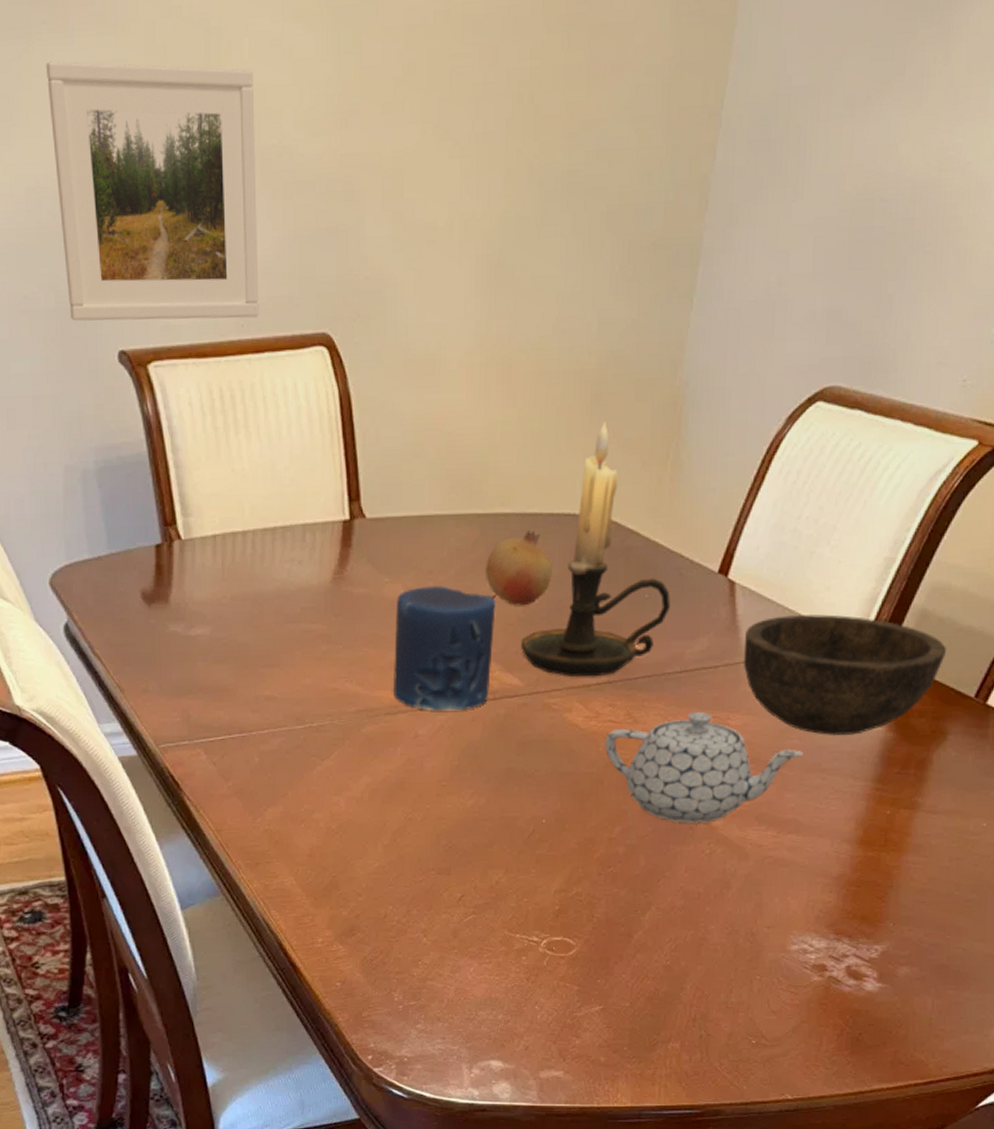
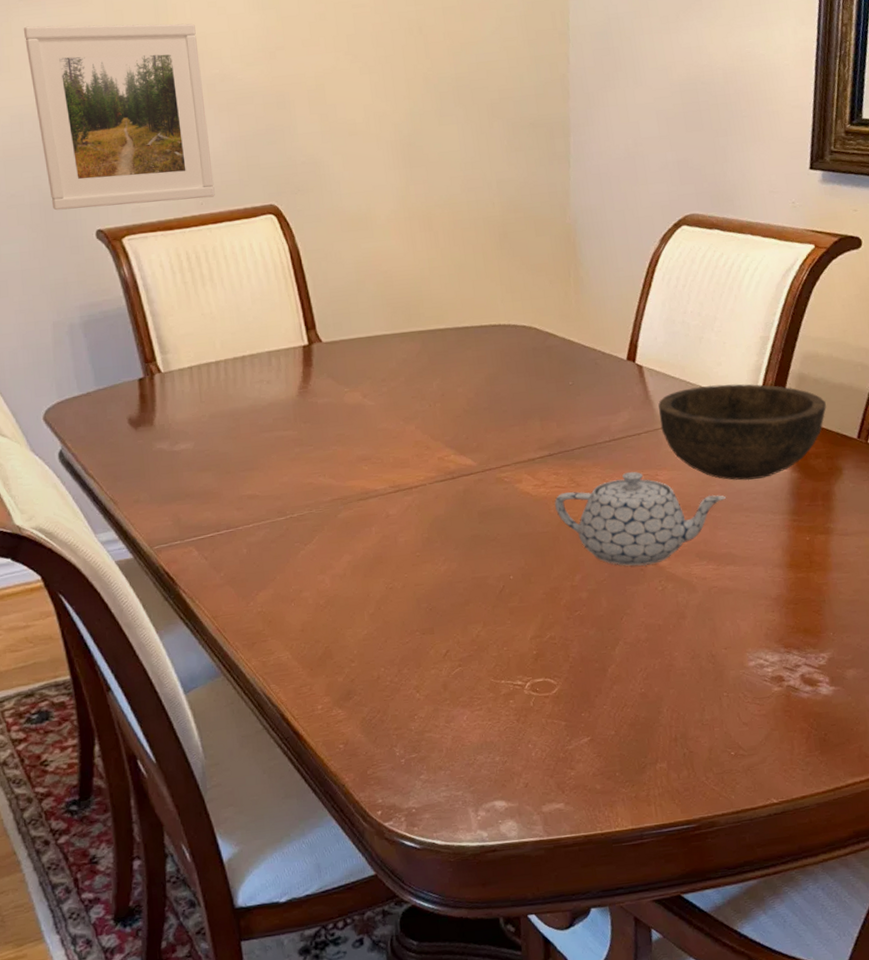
candle: present [394,586,496,711] -> none [357,390,448,493]
fruit: present [485,530,553,606] -> none [430,340,489,401]
candle holder: present [521,420,670,677] -> none [469,252,592,454]

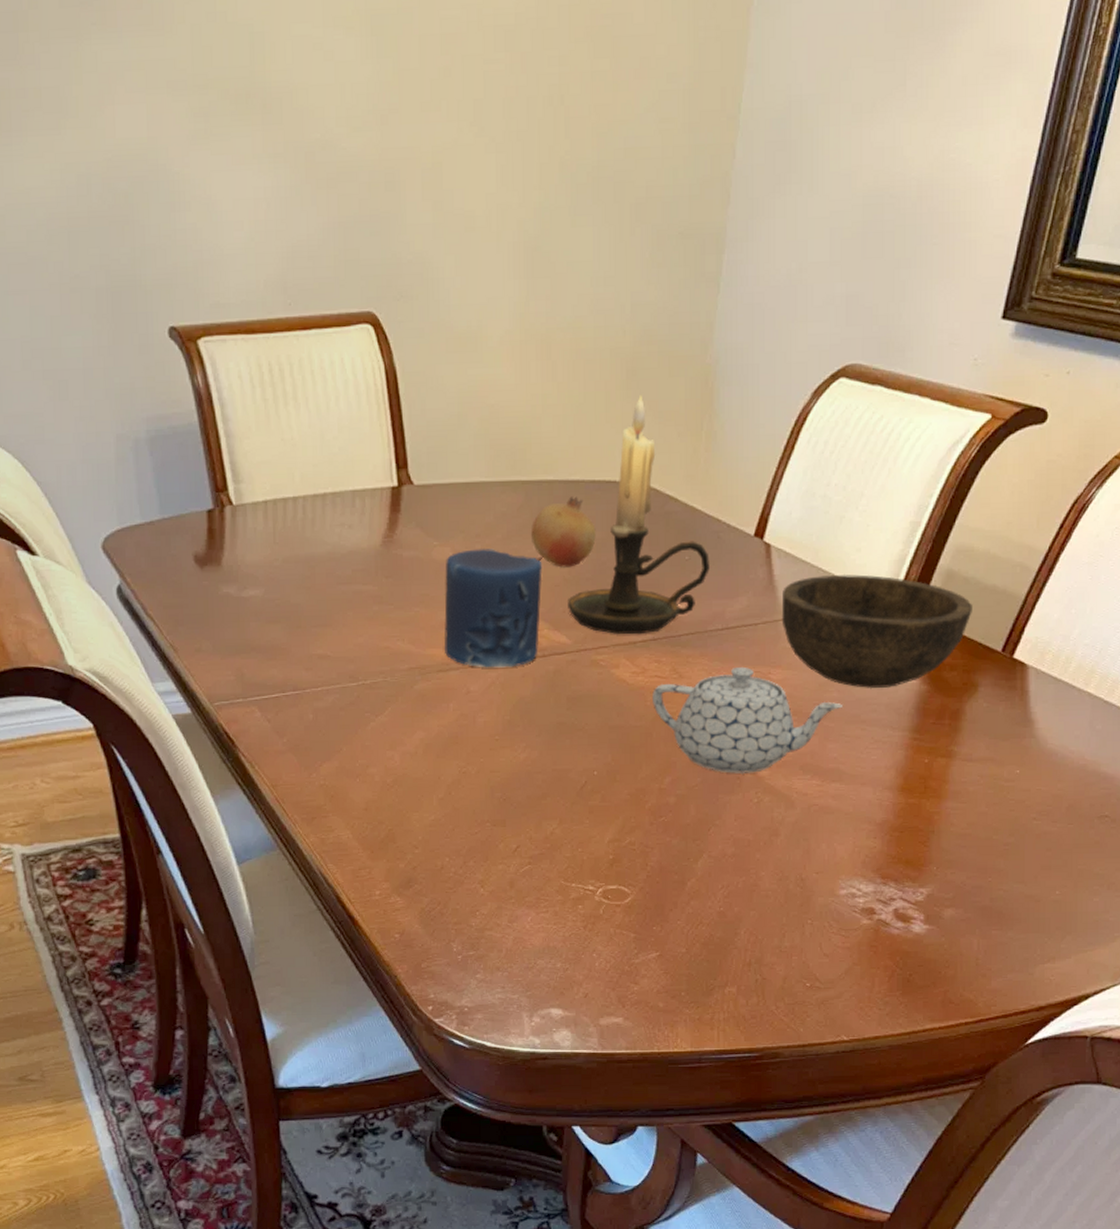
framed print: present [23,23,215,211] -> none [95,59,306,299]
candle: none [357,390,448,493] -> present [444,549,543,668]
fruit: none [430,340,489,401] -> present [530,496,596,568]
candle holder: none [469,252,592,454] -> present [568,394,710,635]

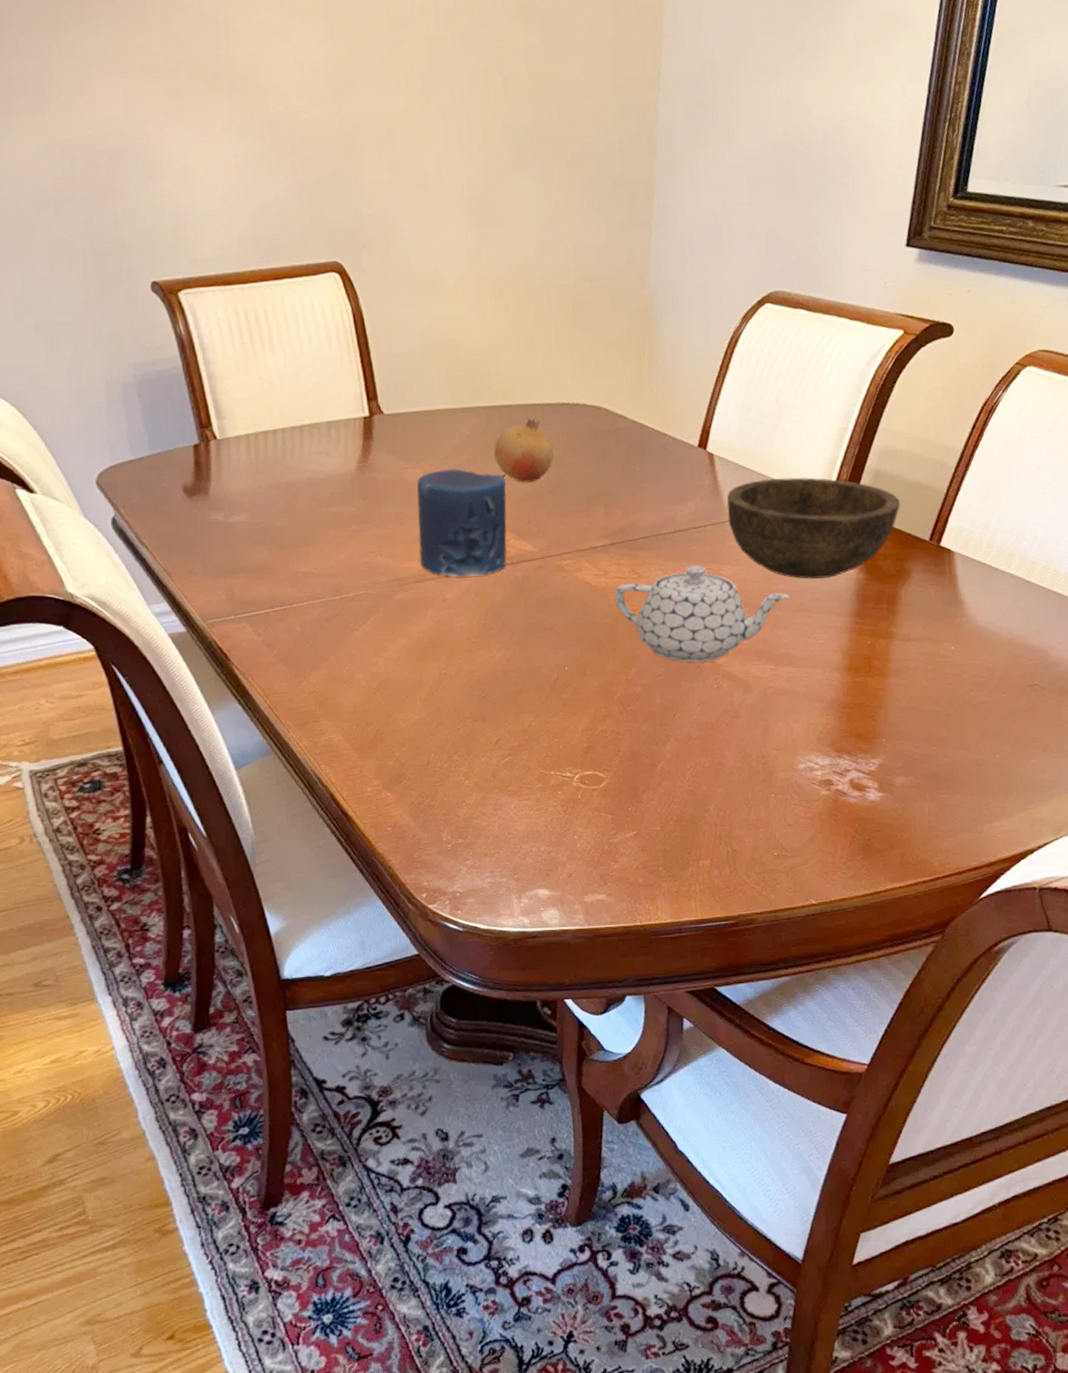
candle holder: present [568,394,710,635] -> none [531,325,660,541]

